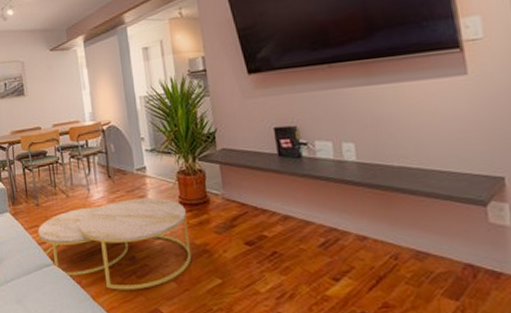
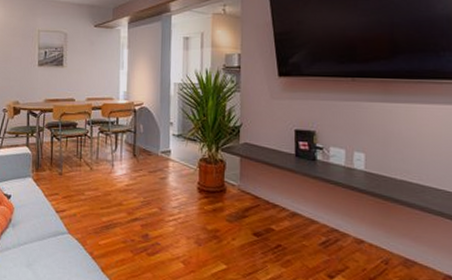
coffee table: present [38,198,192,290] -> none [57,179,202,266]

